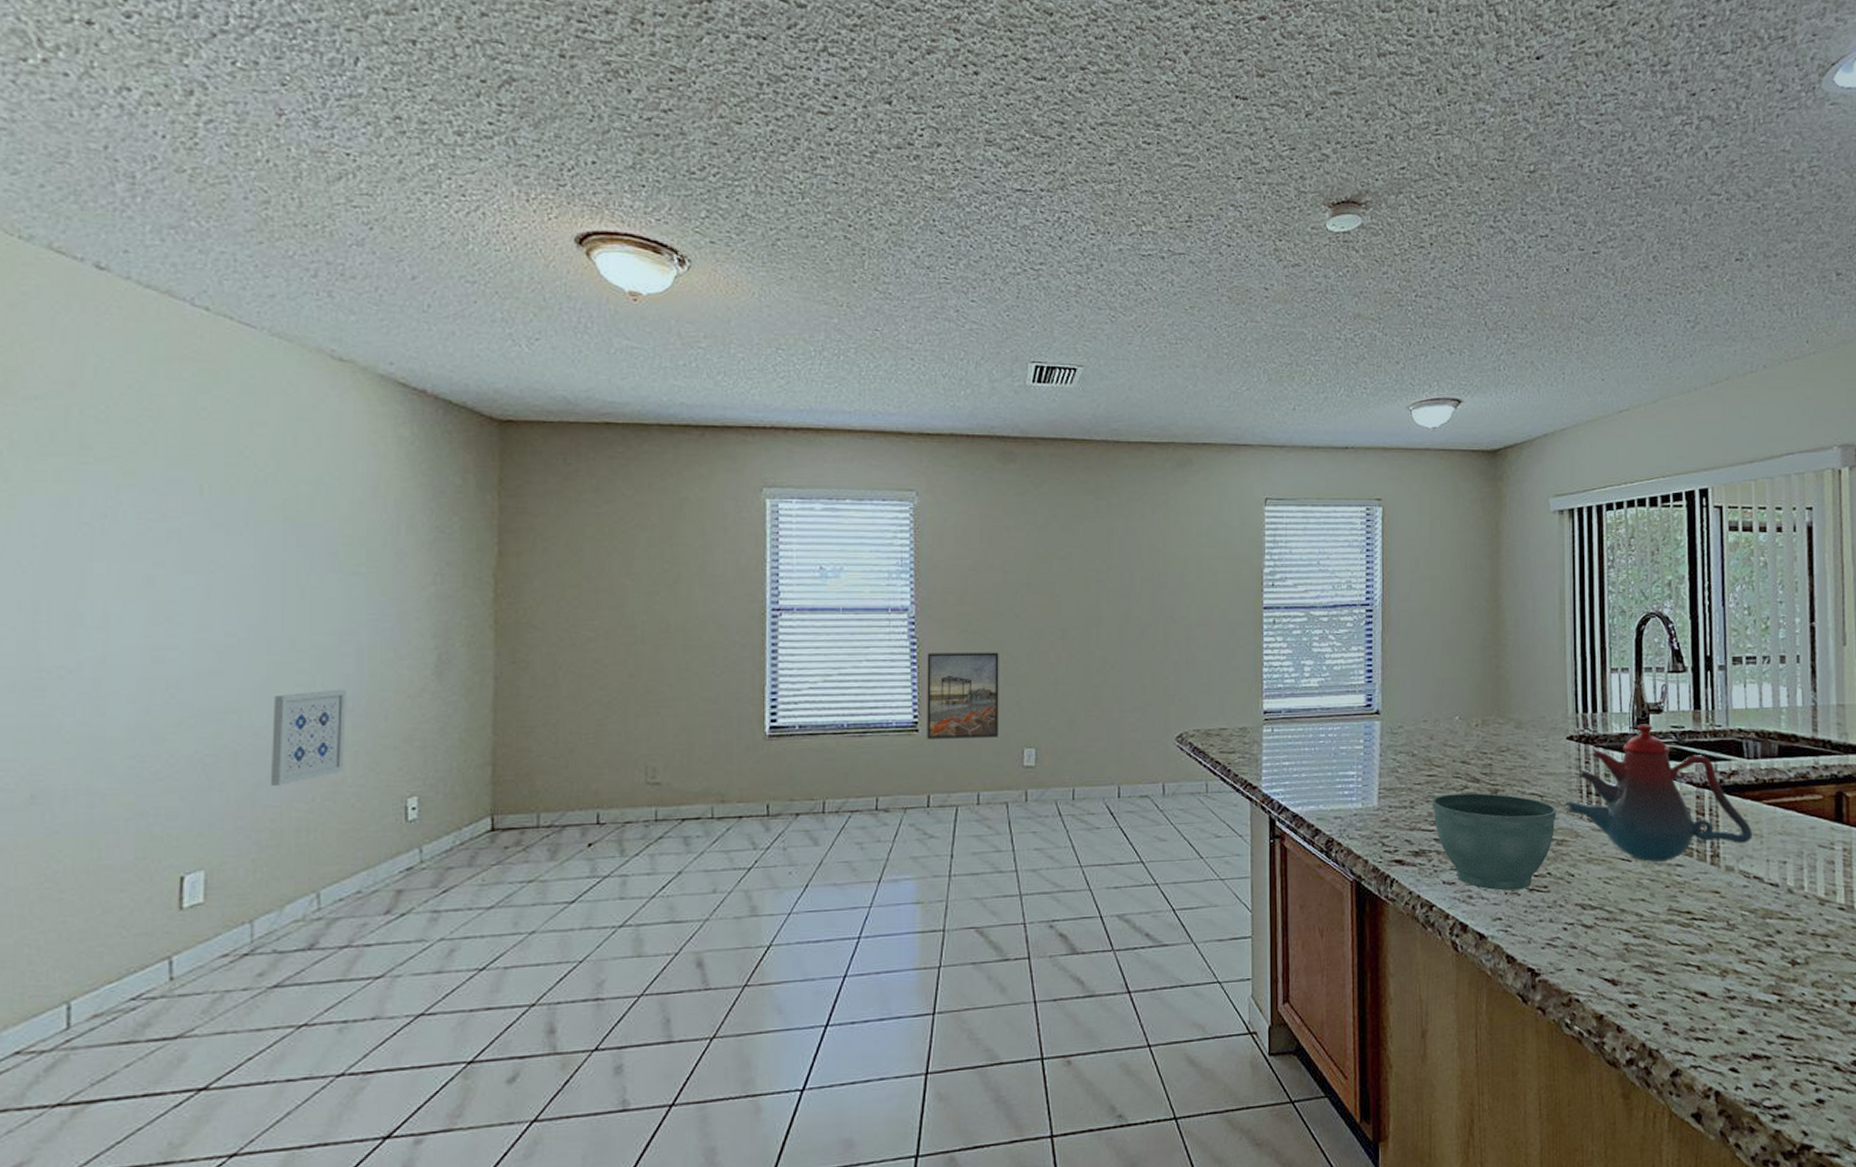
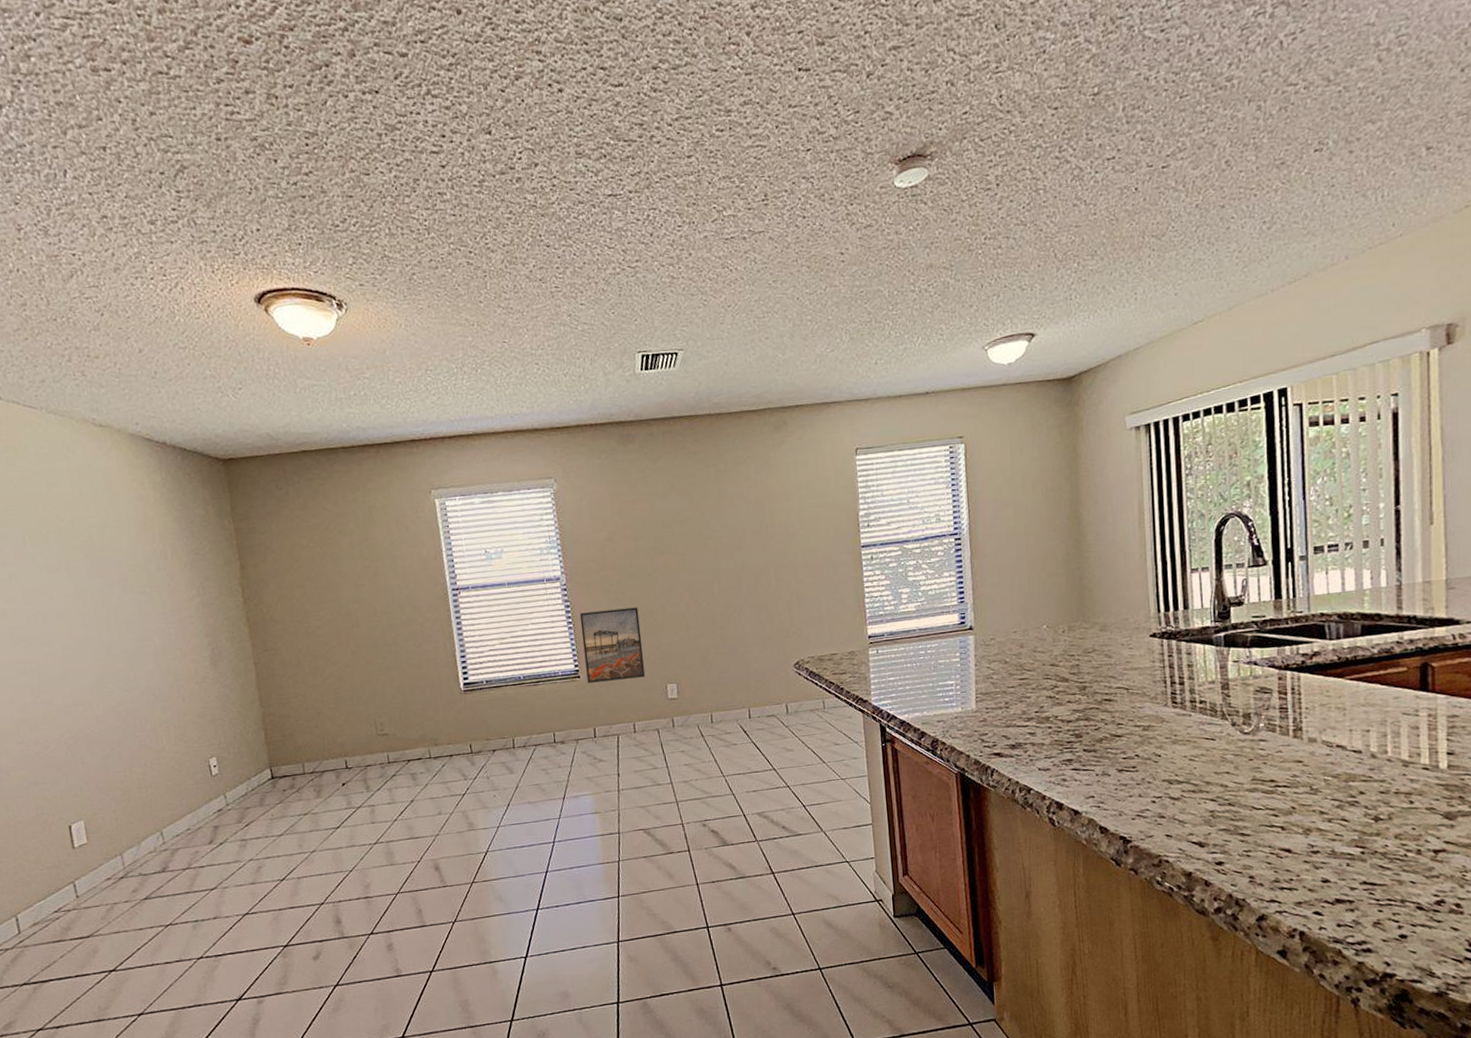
wall art: present [270,690,346,786] -> none [104,682,162,757]
flower pot: present [1431,792,1557,891] -> none [1024,690,1143,773]
teakettle: present [1563,724,1752,863] -> none [1148,616,1335,739]

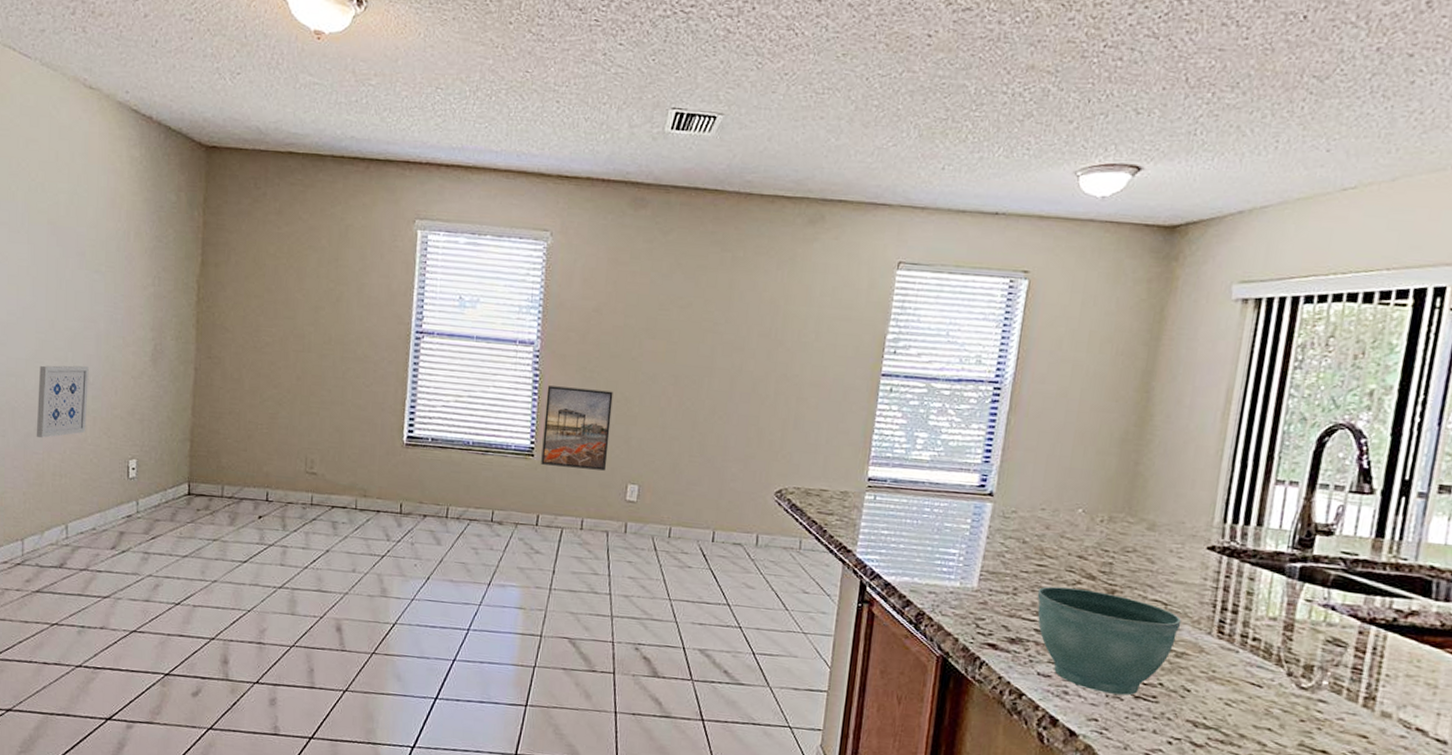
wall art: none [104,682,162,757] -> present [36,365,89,438]
flower pot: none [1024,690,1143,773] -> present [1037,586,1182,696]

